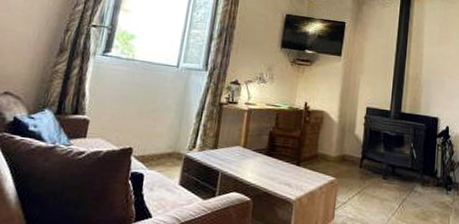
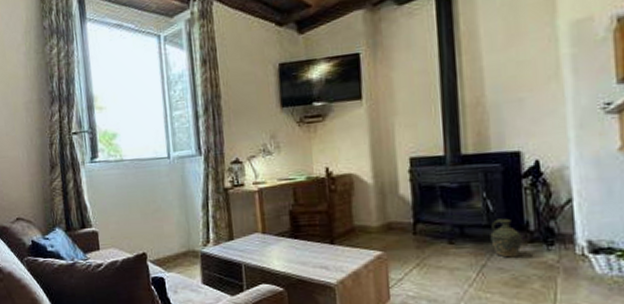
ceramic jug: none [411,165,433,196] -> present [490,218,524,258]

